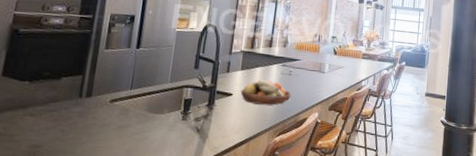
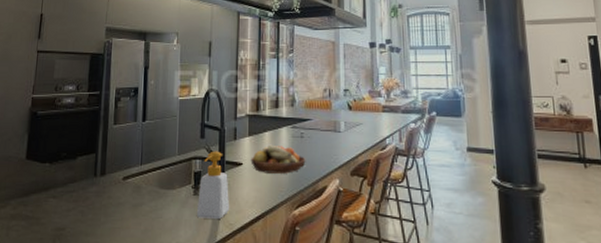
soap bottle: none [182,81,218,142] -> present [196,151,230,219]

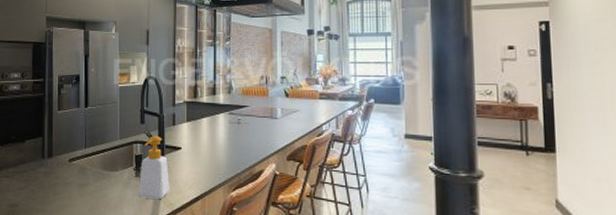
fruit bowl: present [251,144,306,174] -> none [189,130,243,158]

